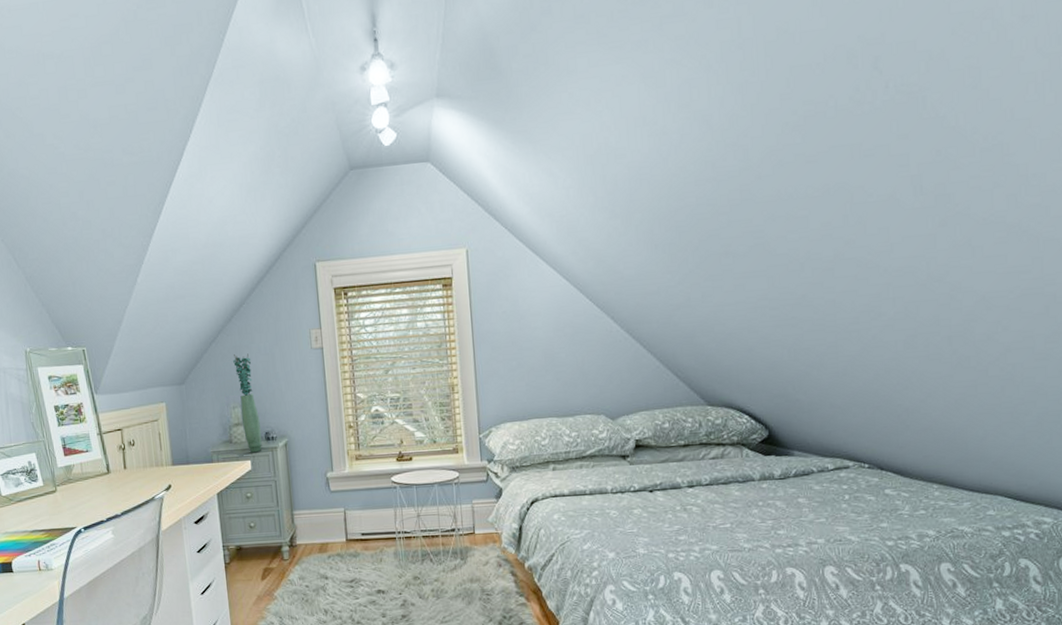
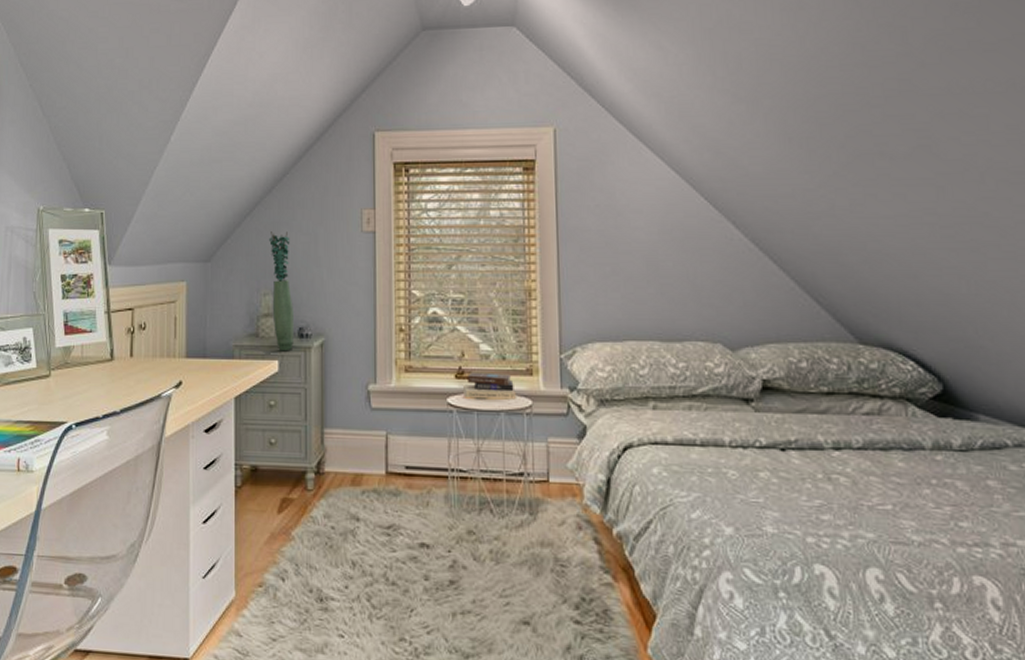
books: none [402,454,446,476] -> present [462,372,516,400]

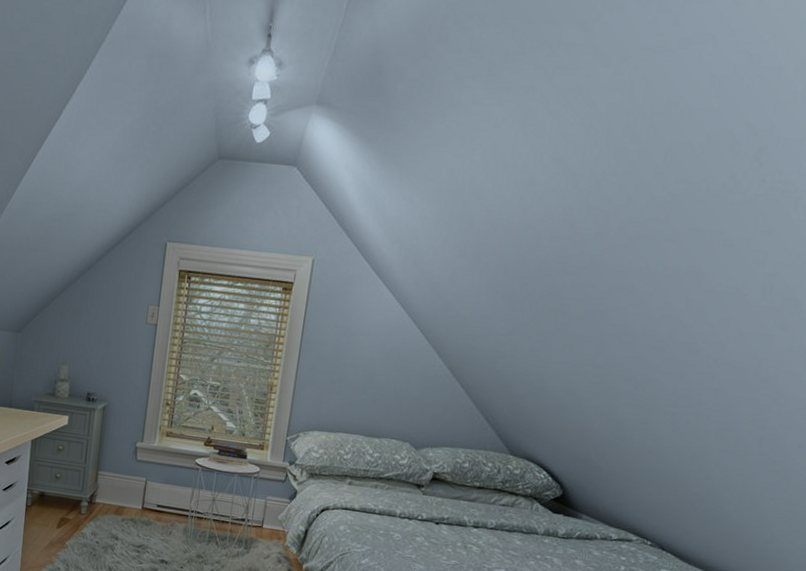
vase: present [269,231,294,352] -> none [67,314,88,410]

